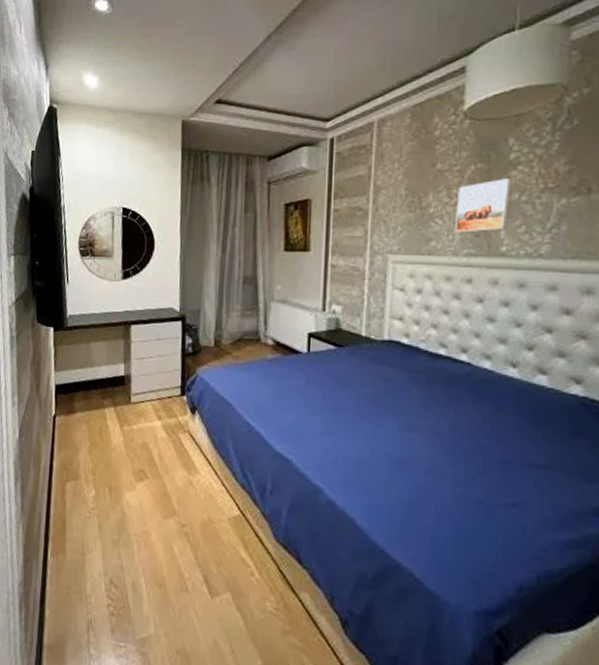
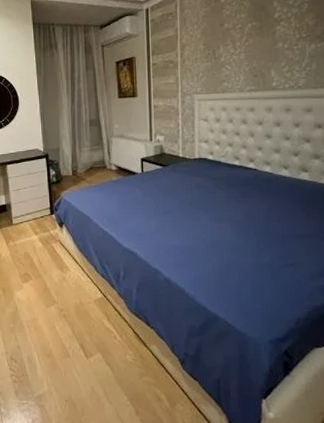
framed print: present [454,178,511,233] -> none [239,32,277,75]

